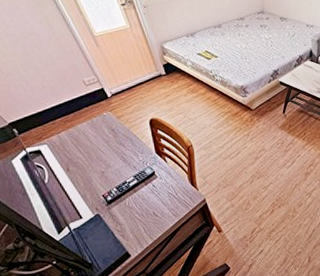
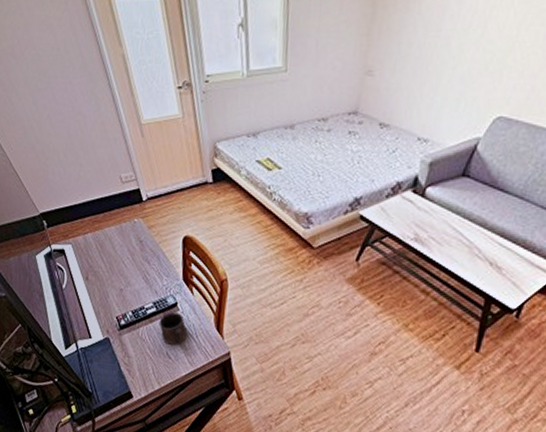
mug: none [141,179,169,206] -> present [159,312,188,345]

